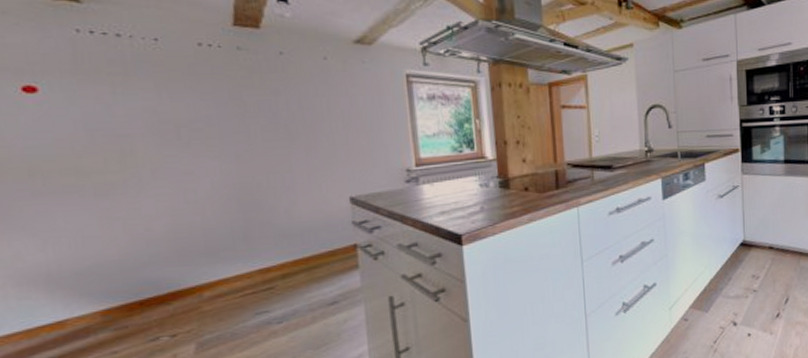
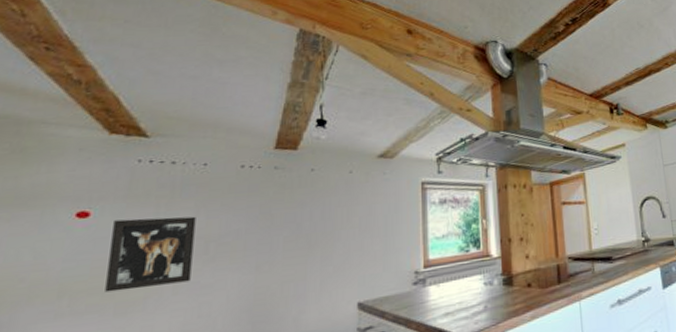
wall art: none [67,97,168,174] -> present [105,216,196,293]

